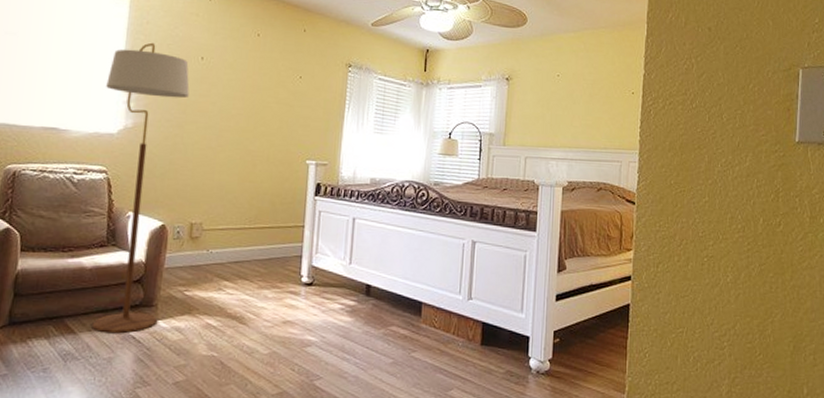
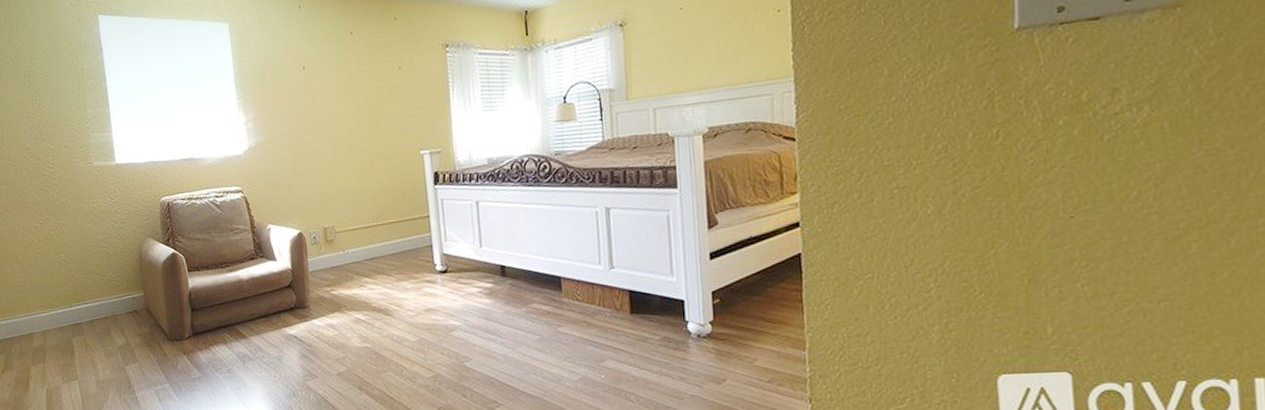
floor lamp: present [92,42,190,334] -> none [225,61,313,335]

